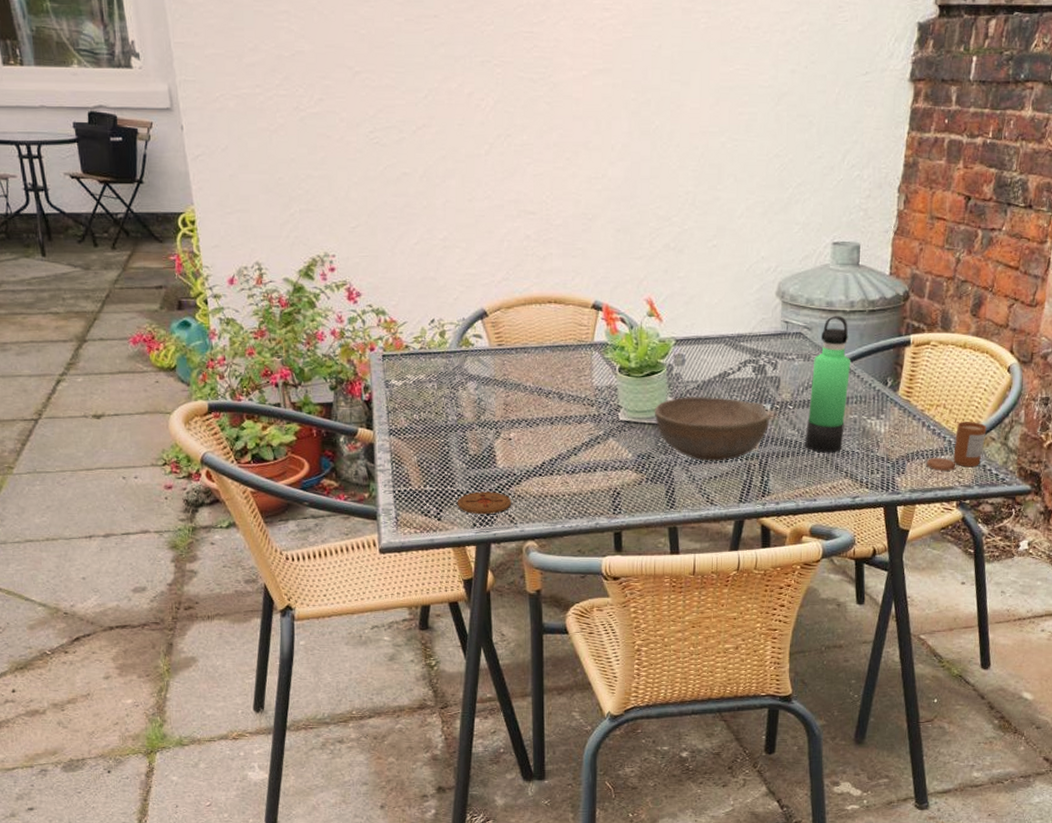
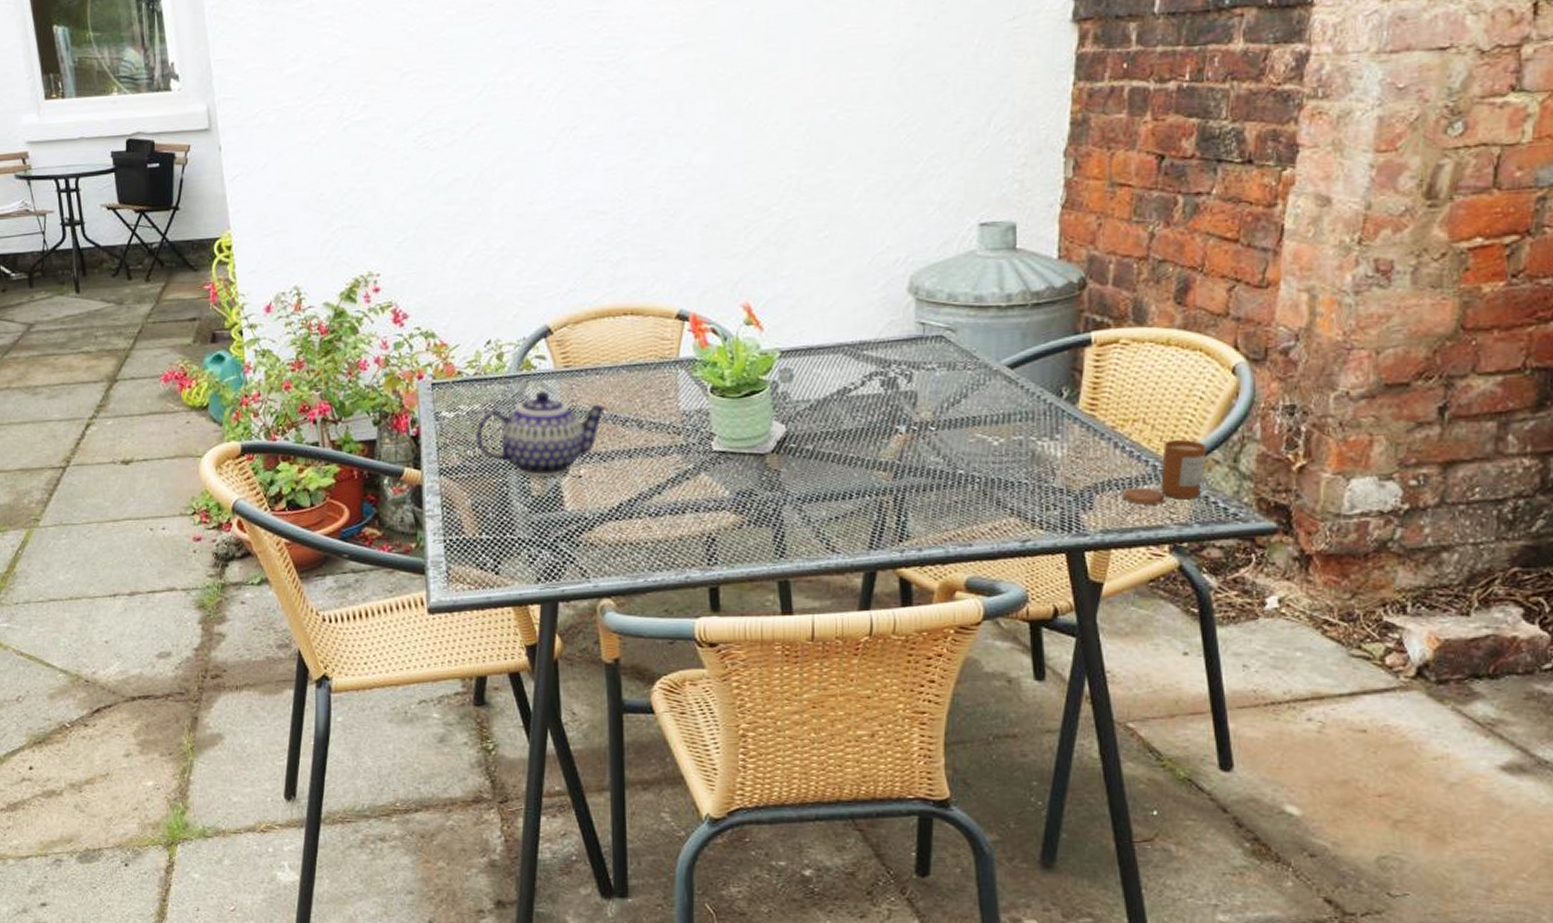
teapot: none [421,365,533,439] -> present [476,391,607,478]
coaster: present [457,491,512,514] -> none [517,539,583,566]
bowl: present [654,396,770,461] -> none [756,418,906,498]
thermos bottle: present [805,315,851,453] -> none [954,311,1012,485]

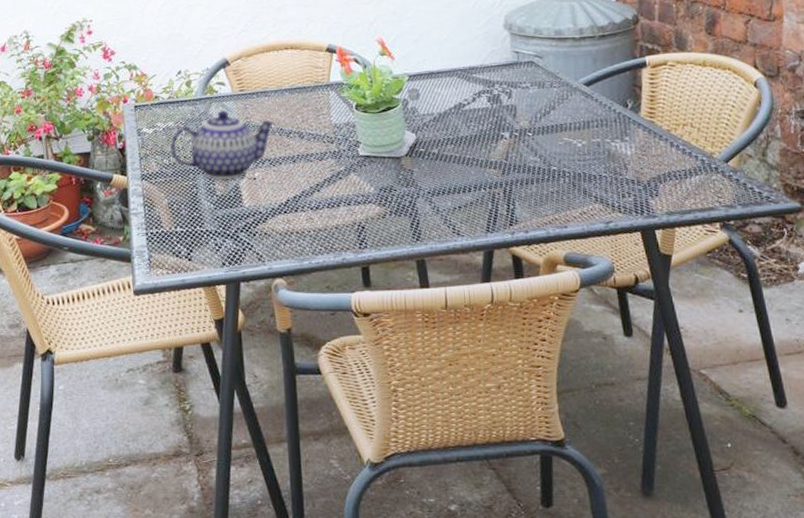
candle: present [1123,439,1207,505] -> none [680,138,742,191]

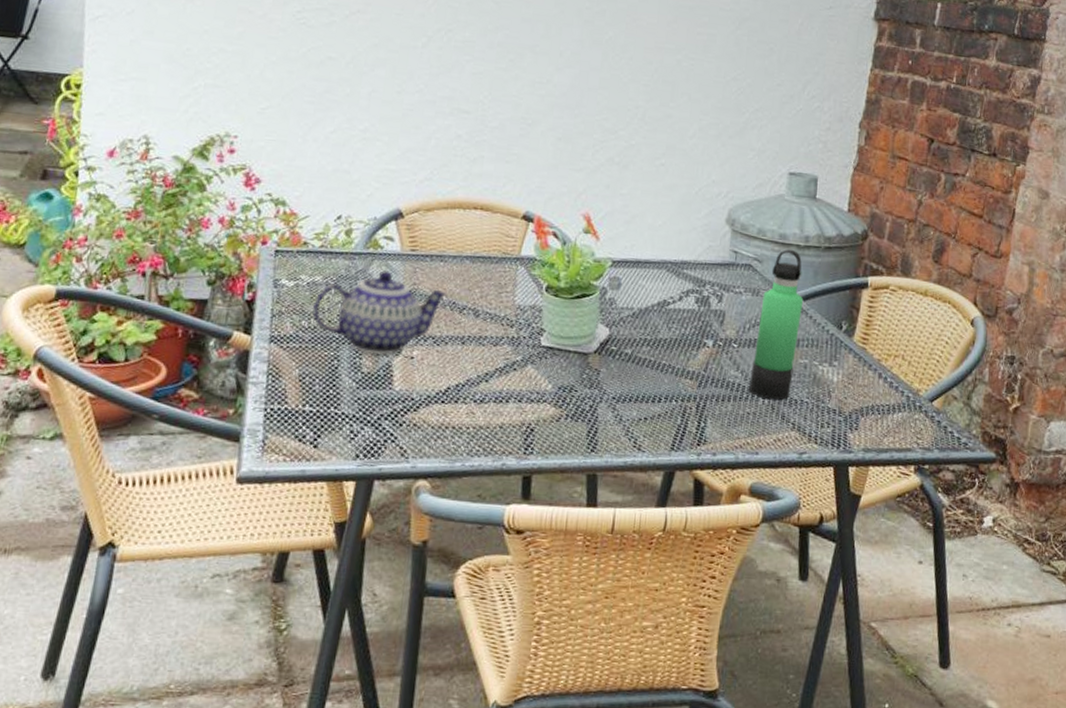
thermos bottle: none [548,42,589,178] -> present [749,249,804,400]

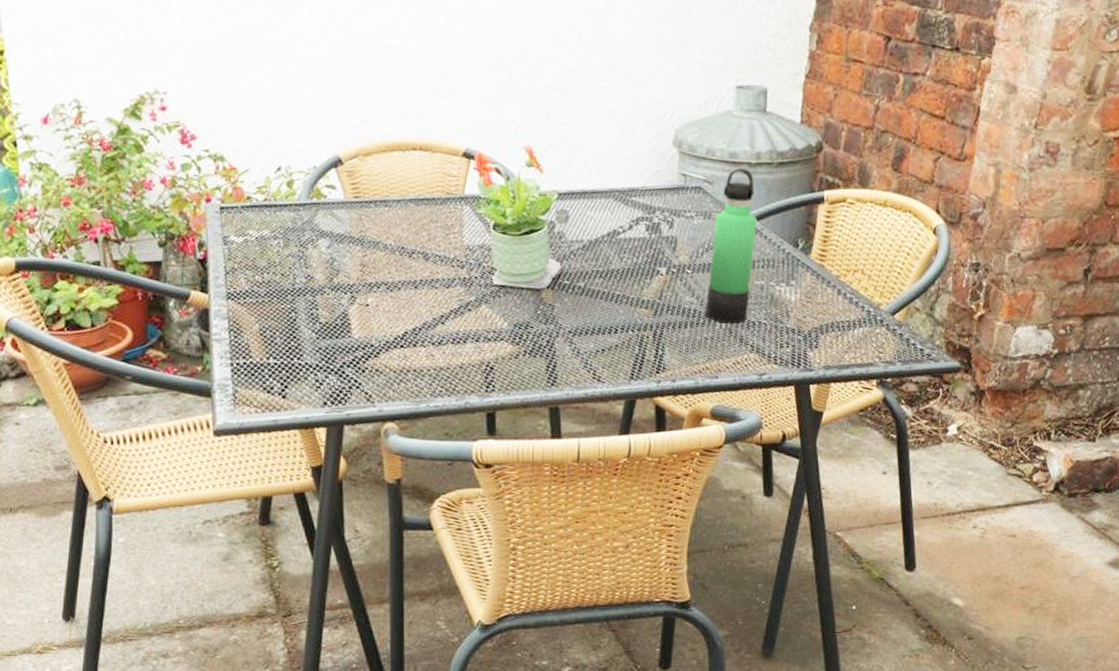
teapot: present [312,270,447,355] -> none [265,220,395,305]

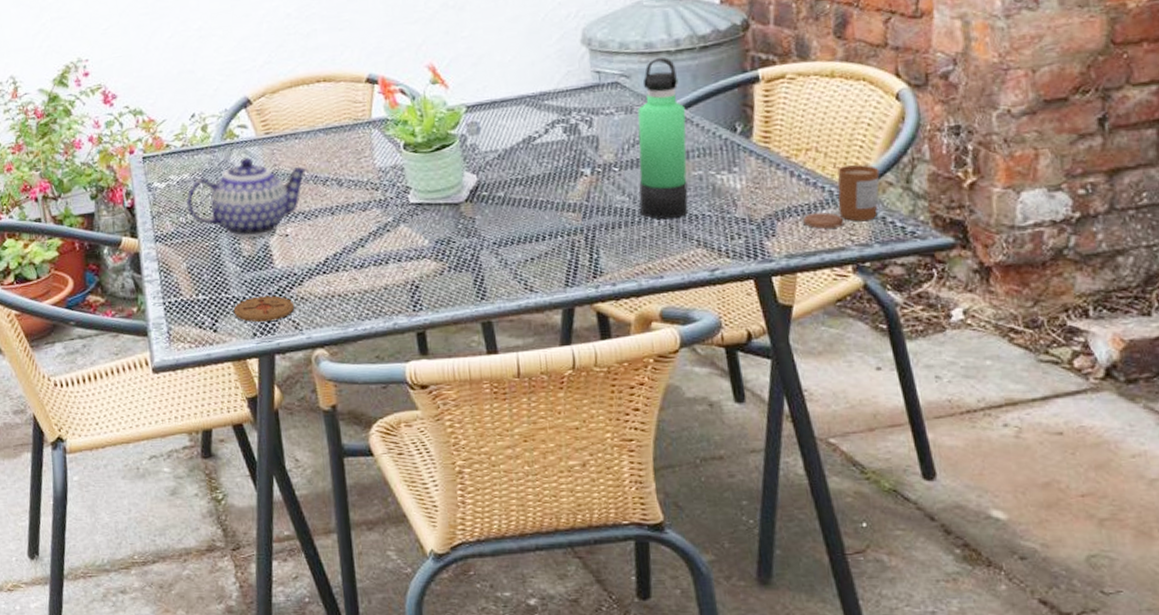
teapot: none [265,220,395,305] -> present [186,157,308,239]
coaster: none [305,365,369,391] -> present [233,295,295,322]
candle: none [842,288,911,345] -> present [803,164,880,229]

